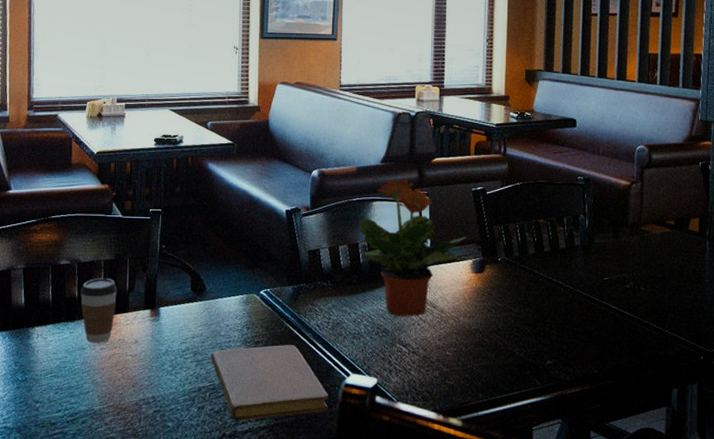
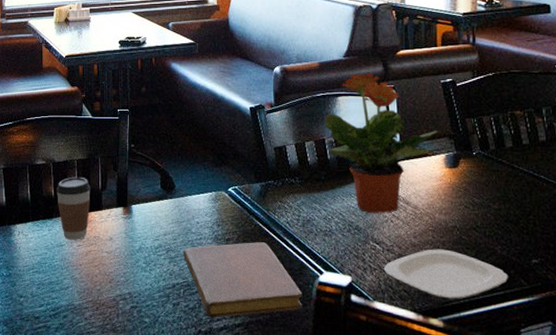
plate: none [408,351,525,400] -> present [383,249,509,300]

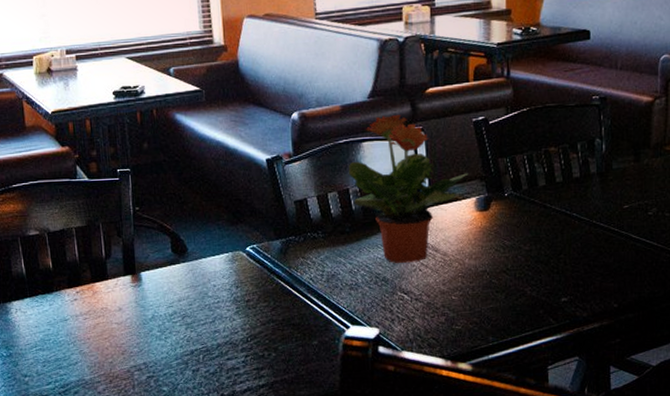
coffee cup: present [56,176,91,240] -> none [54,246,94,314]
notebook: present [183,242,303,318] -> none [200,301,329,381]
plate: present [383,249,509,300] -> none [411,294,538,344]

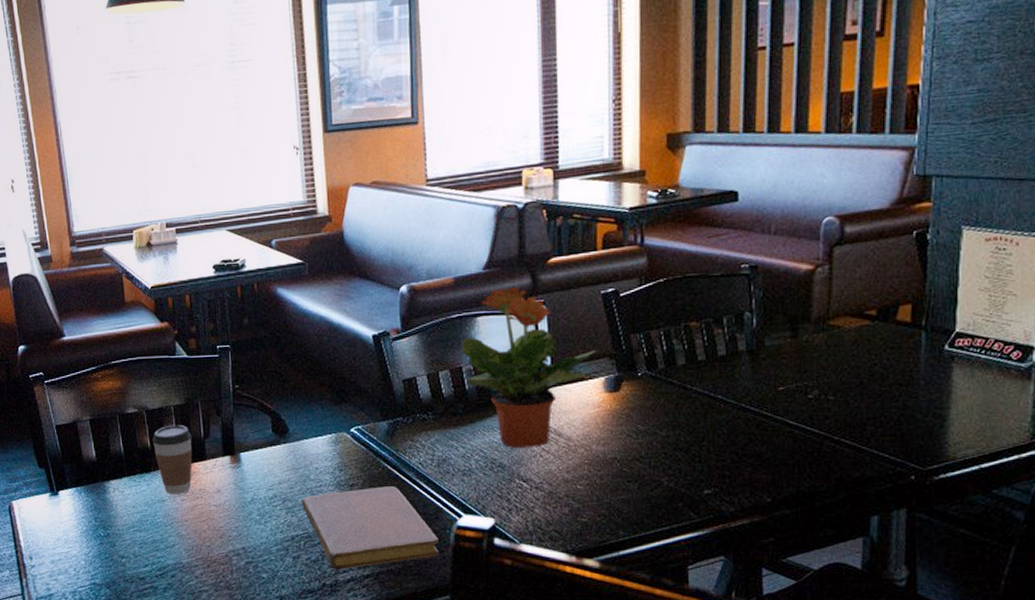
coffee cup: none [54,246,94,314] -> present [152,424,192,494]
notebook: none [200,301,329,381] -> present [302,486,440,570]

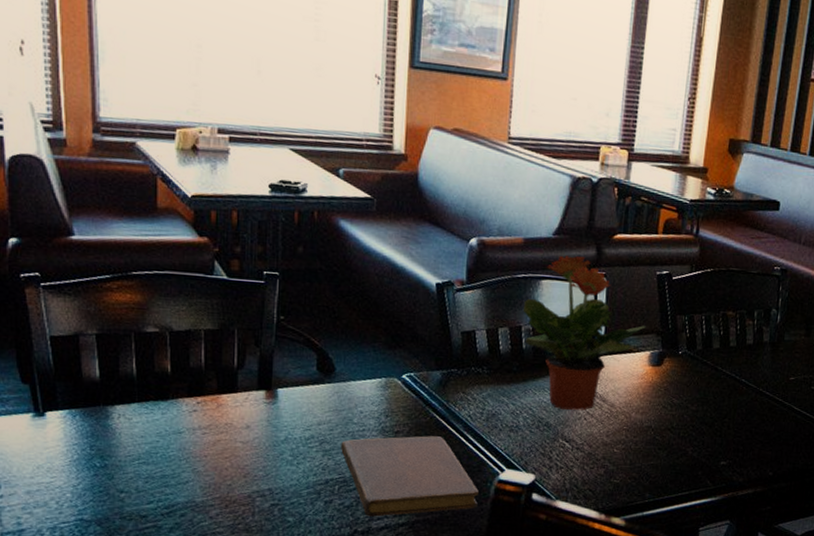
coffee cup: present [152,424,192,494] -> none [173,350,223,427]

